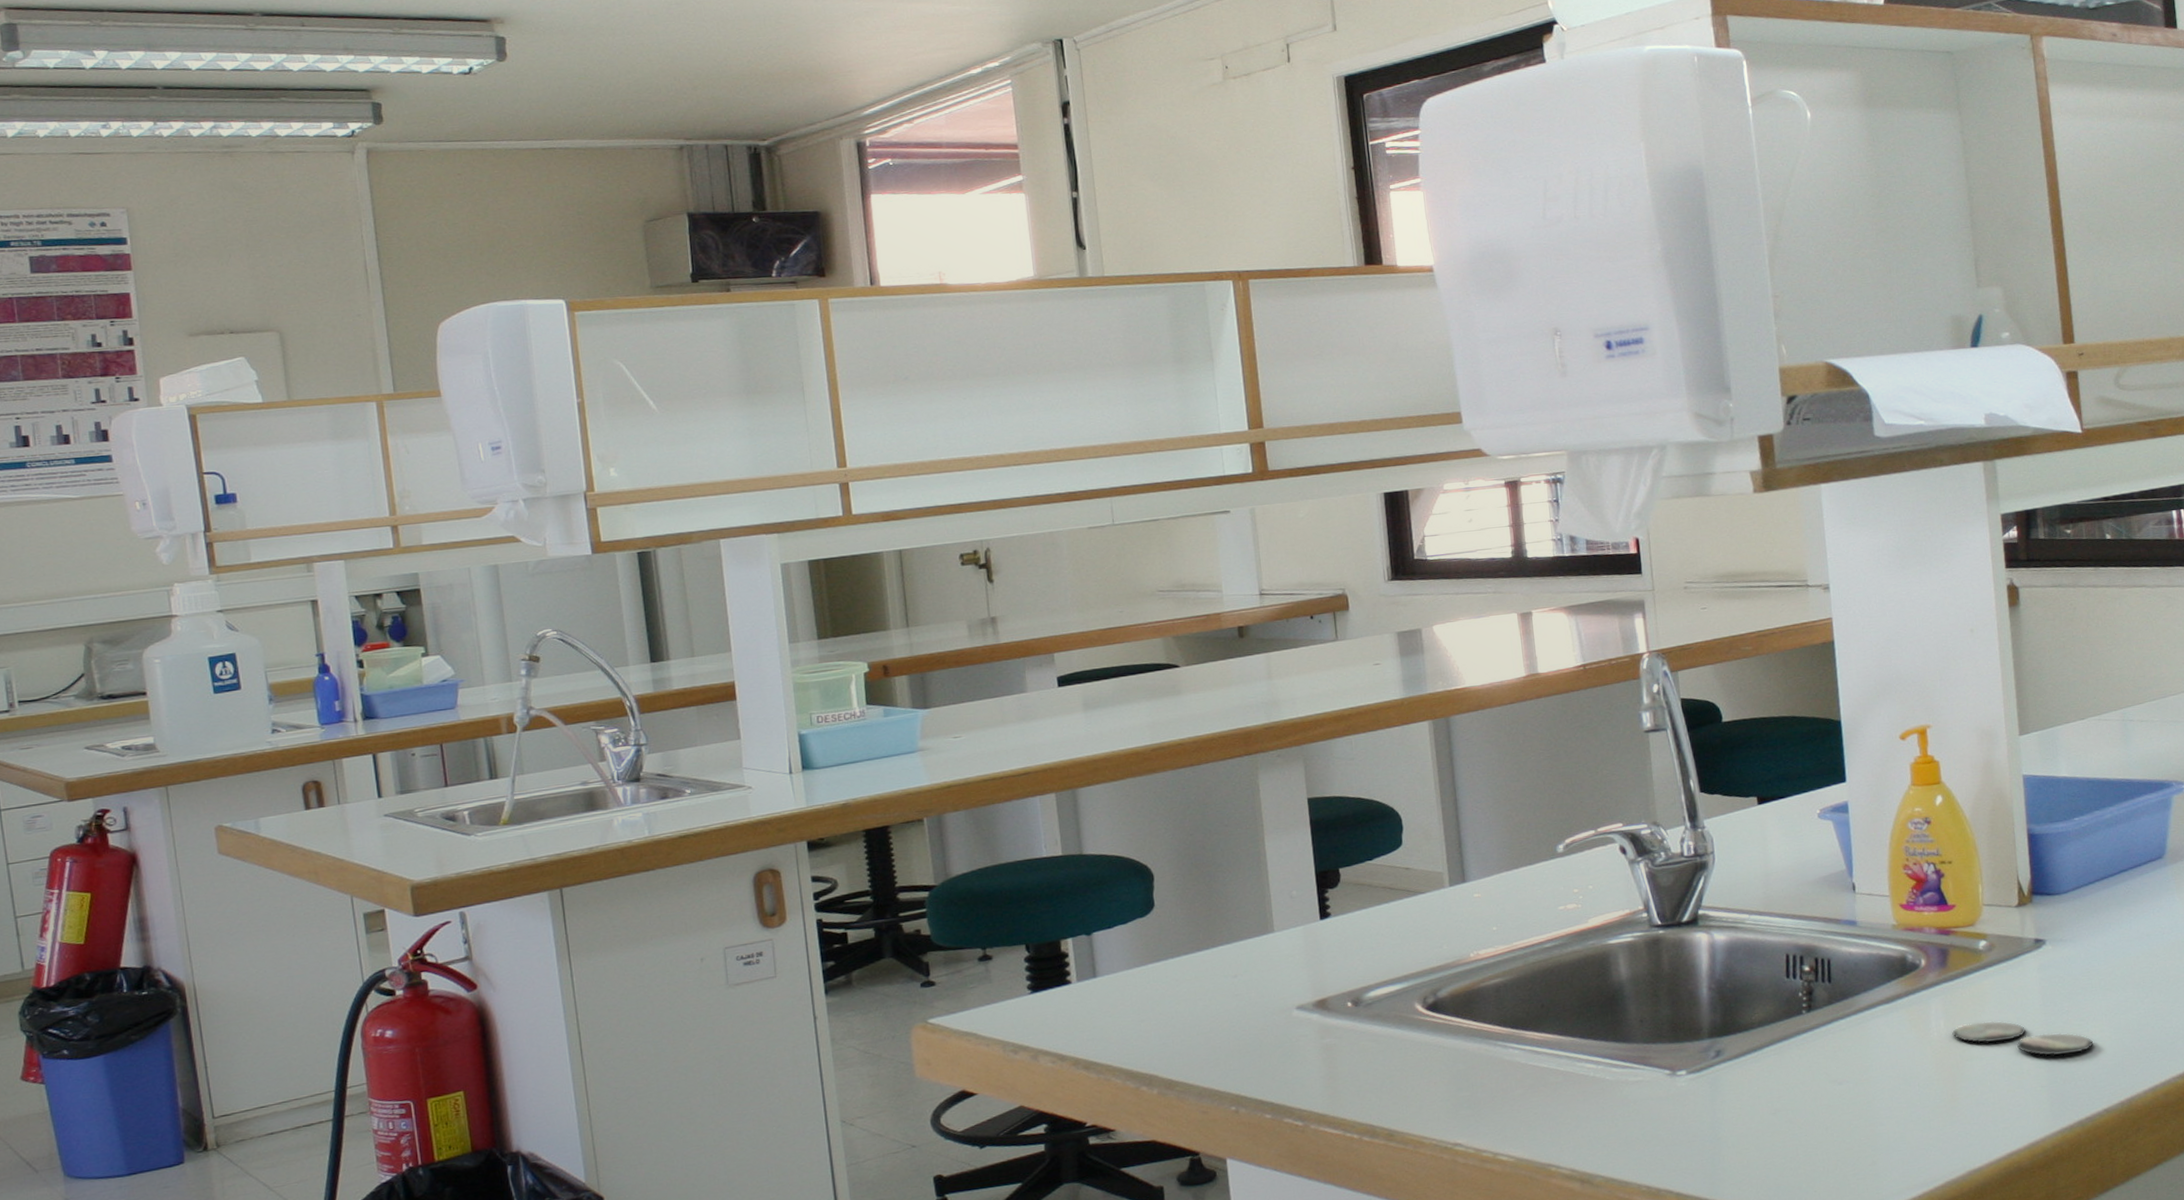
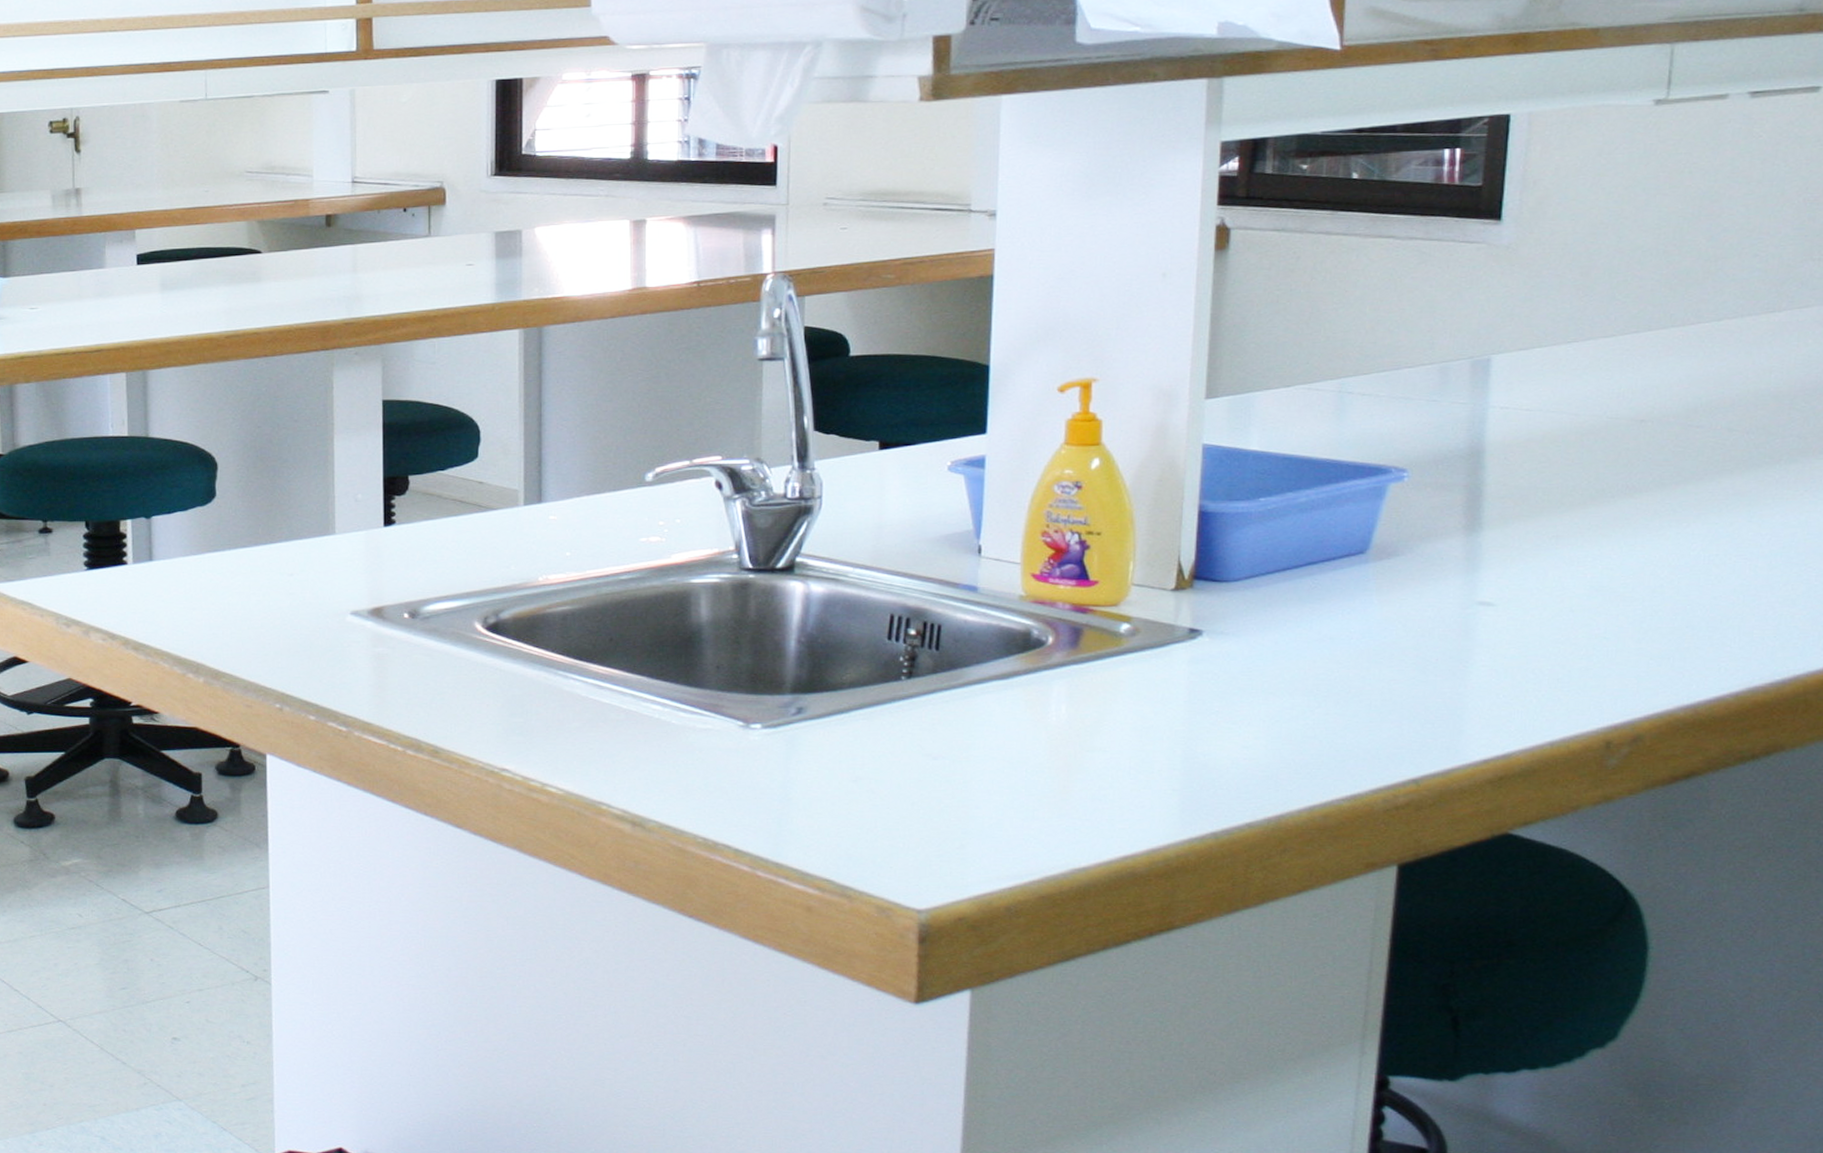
petri dish: present [1952,1021,2093,1056] -> none [1074,711,1244,759]

